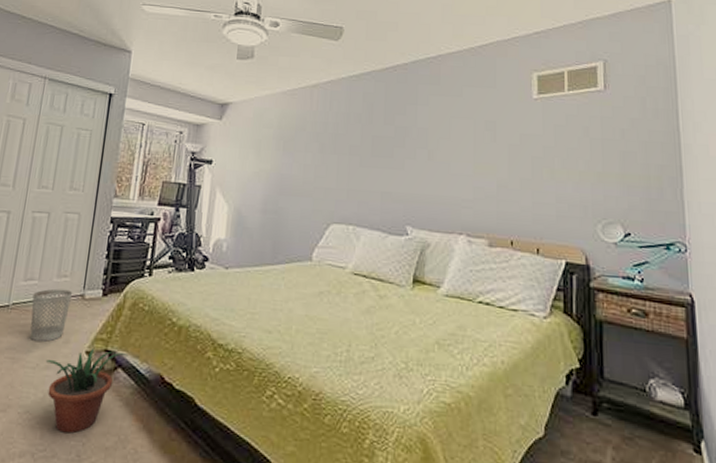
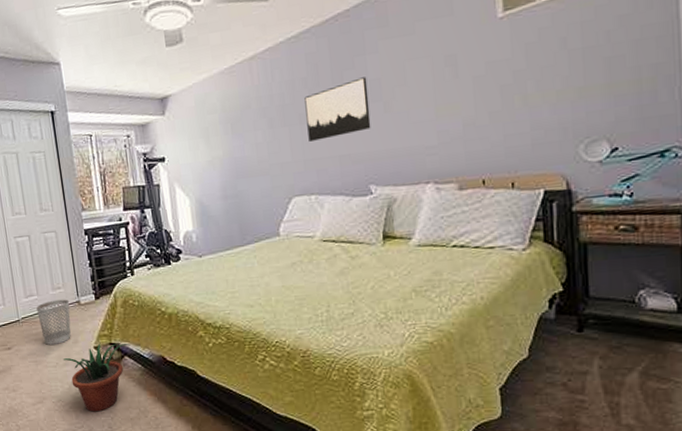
wall art: none [355,124,416,174] -> present [304,77,371,141]

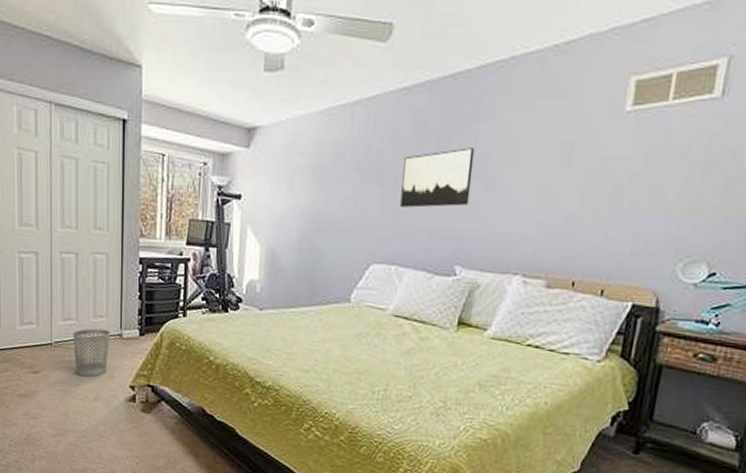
potted plant: present [62,343,131,412] -> none [93,384,170,455]

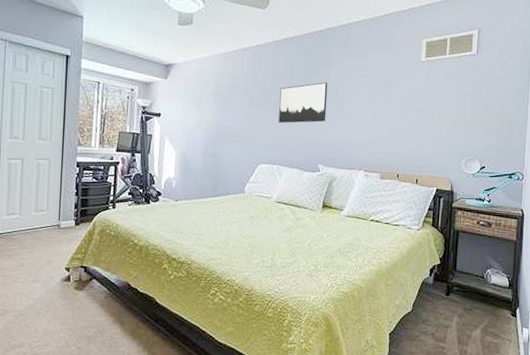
wastebasket: present [73,328,111,377] -> none [16,221,50,262]

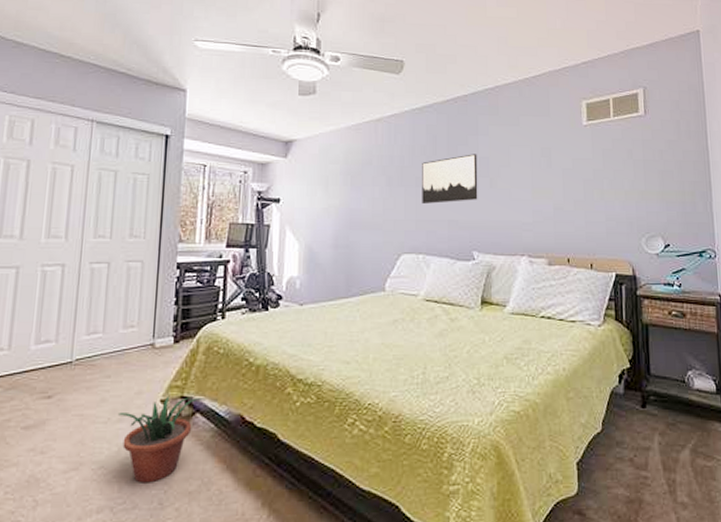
potted plant: none [32,266,100,328] -> present [117,397,206,483]

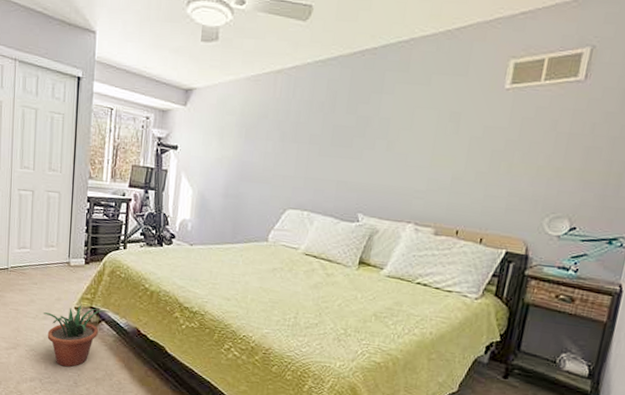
wall art: present [422,154,478,203] -> none [313,113,378,163]

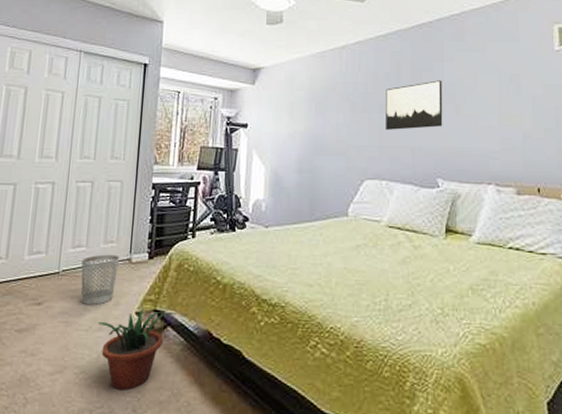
wastebasket: none [27,256,60,298] -> present [81,254,120,305]
wall art: none [313,113,378,163] -> present [386,80,443,130]

